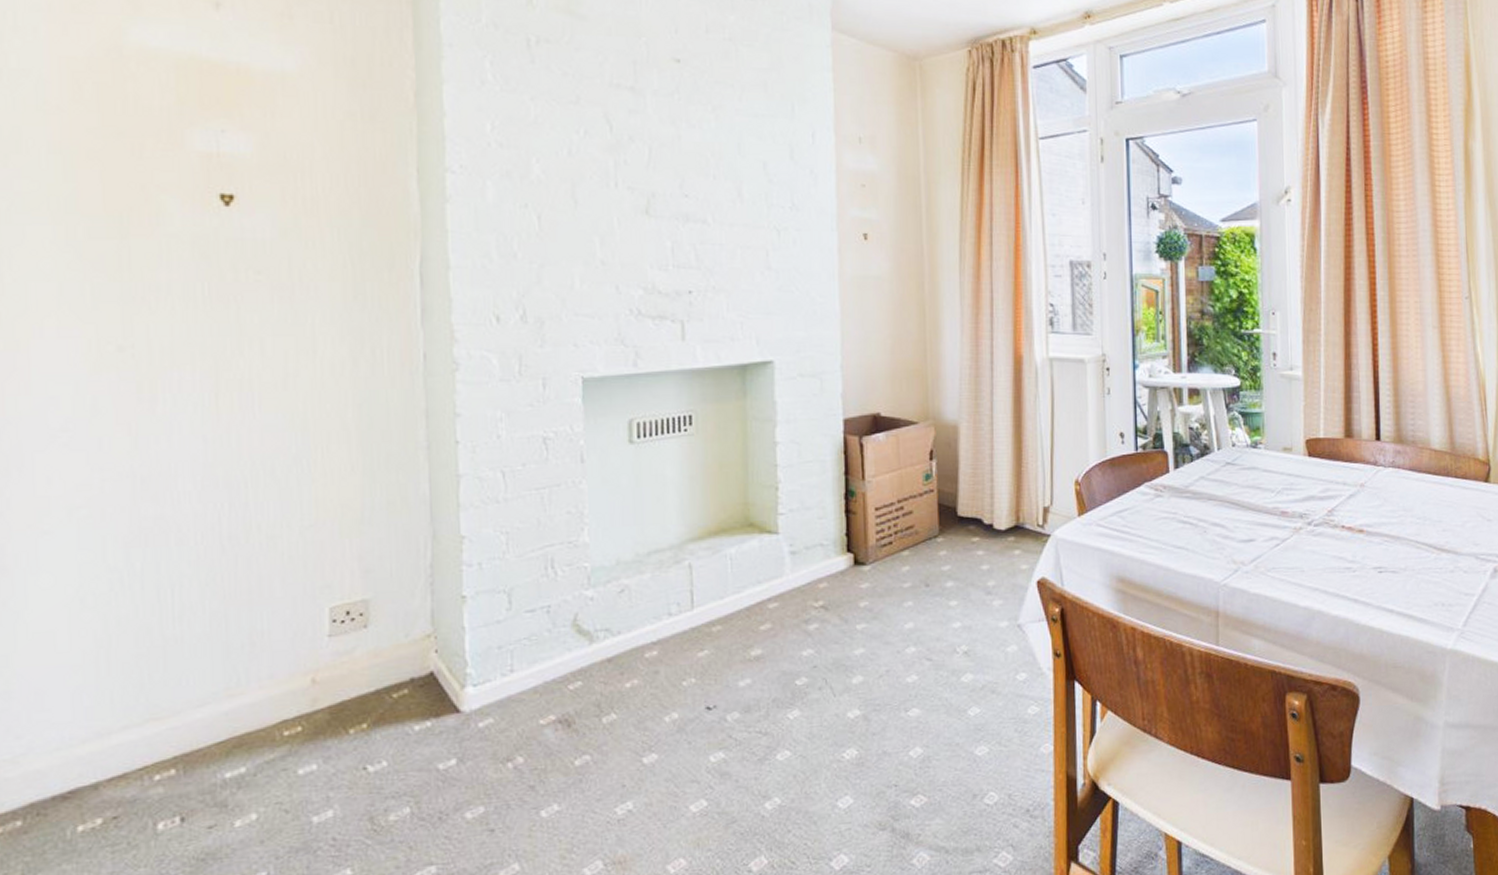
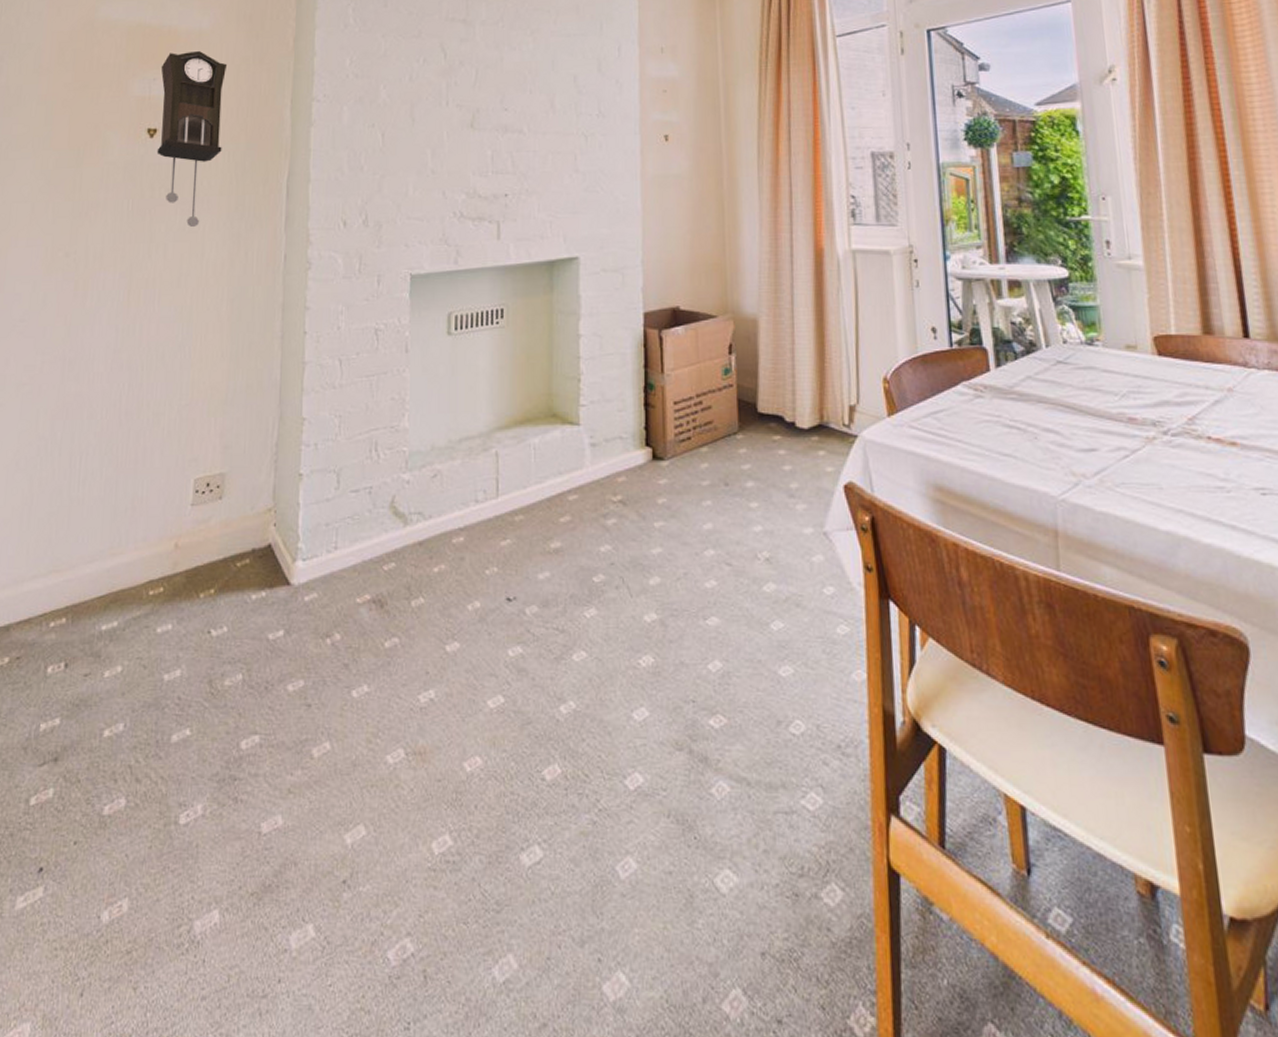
pendulum clock: none [230,98,328,319] -> present [156,51,228,228]

